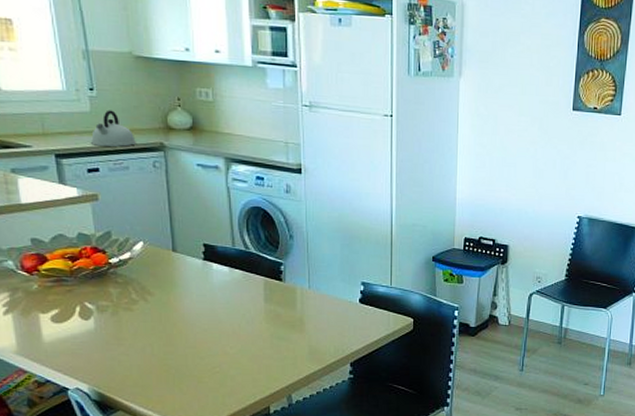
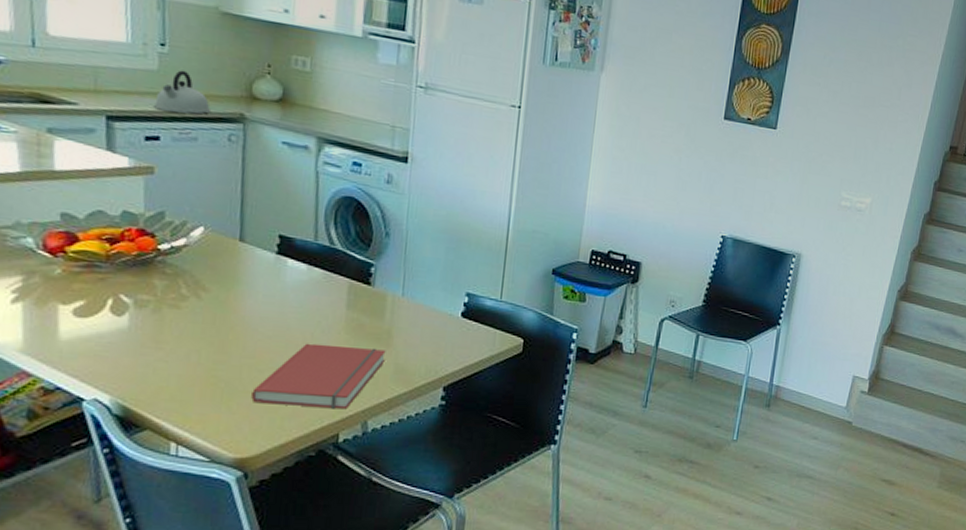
book: none [197,333,300,386] -> present [251,343,386,410]

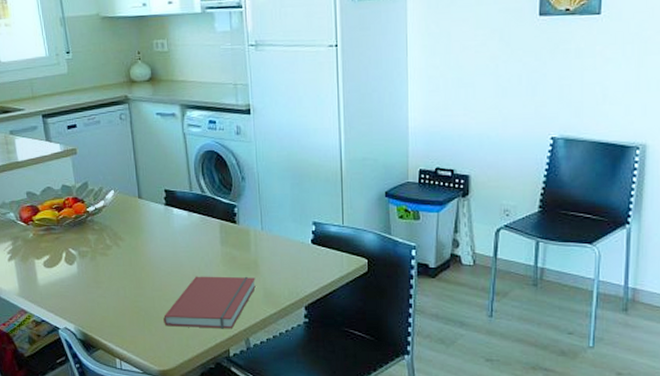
kettle: present [154,70,211,115] -> none [69,69,105,105]

